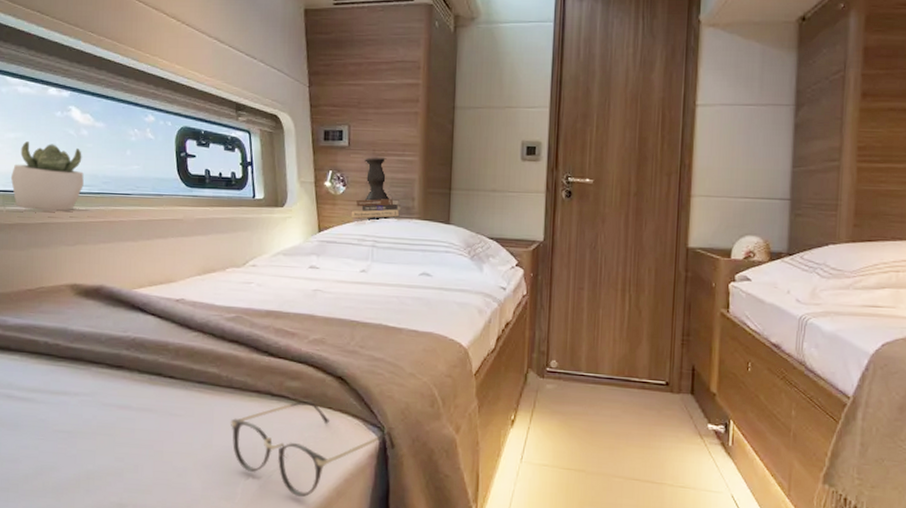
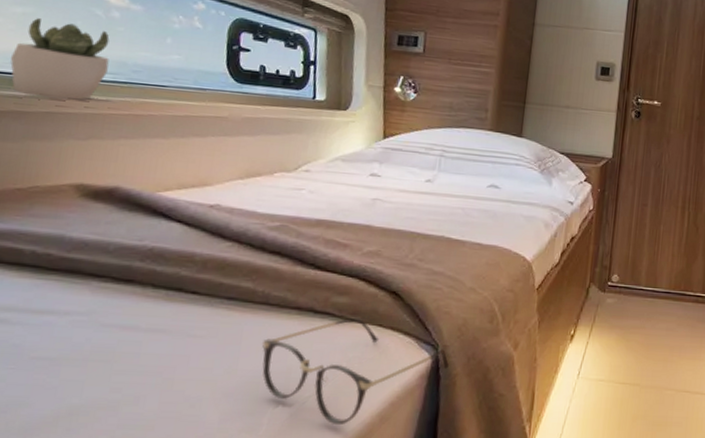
books: present [351,198,402,219] -> none [420,107,474,128]
vase: present [365,158,393,219] -> none [437,66,466,129]

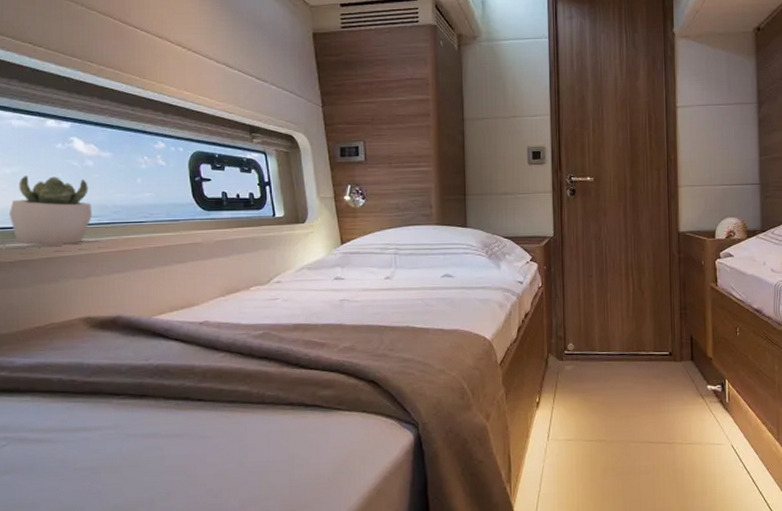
eyeglasses: present [261,318,450,426] -> none [264,407,431,502]

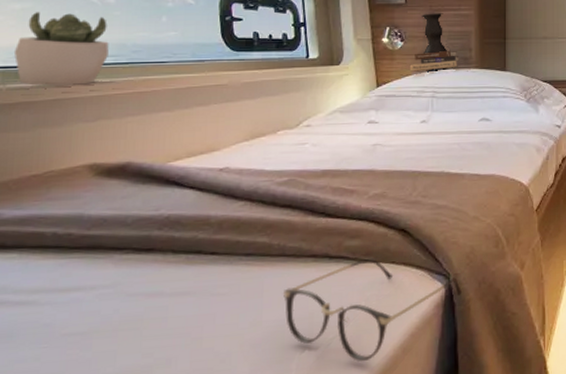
eyeglasses: none [264,407,431,502] -> present [282,258,463,363]
books: none [372,207,420,229] -> present [409,50,459,72]
vase: none [382,170,411,227] -> present [422,13,451,70]

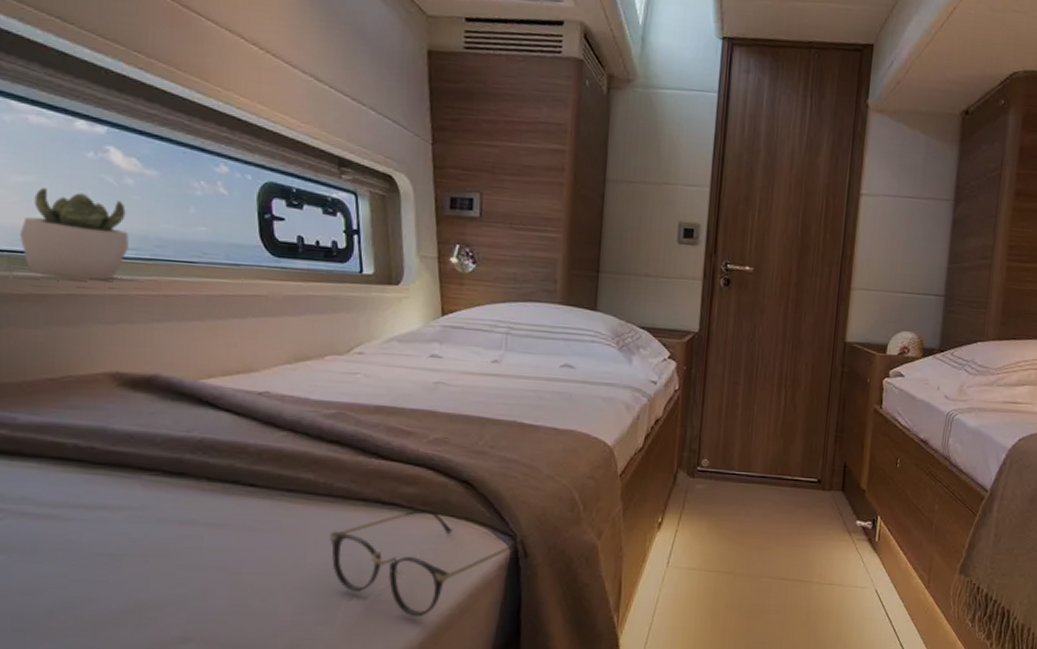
books: present [409,50,459,72] -> none [481,279,542,302]
vase: present [422,13,451,70] -> none [499,232,532,303]

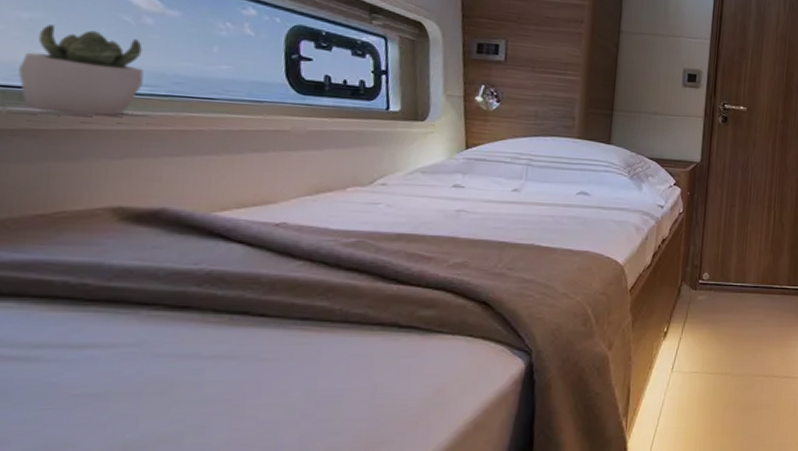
eyeglasses: present [328,508,530,618] -> none [342,329,545,437]

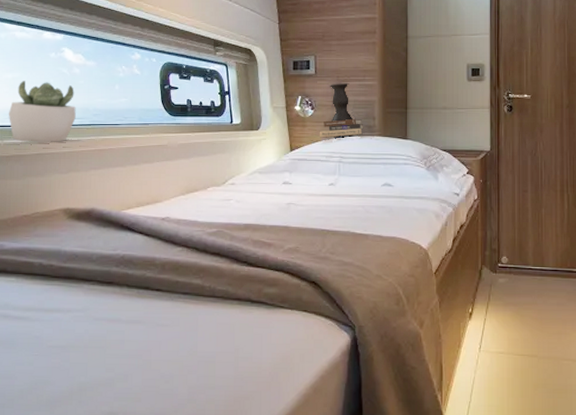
books: none [504,116,561,137] -> present [319,118,364,138]
vase: none [521,75,552,137] -> present [330,83,356,137]

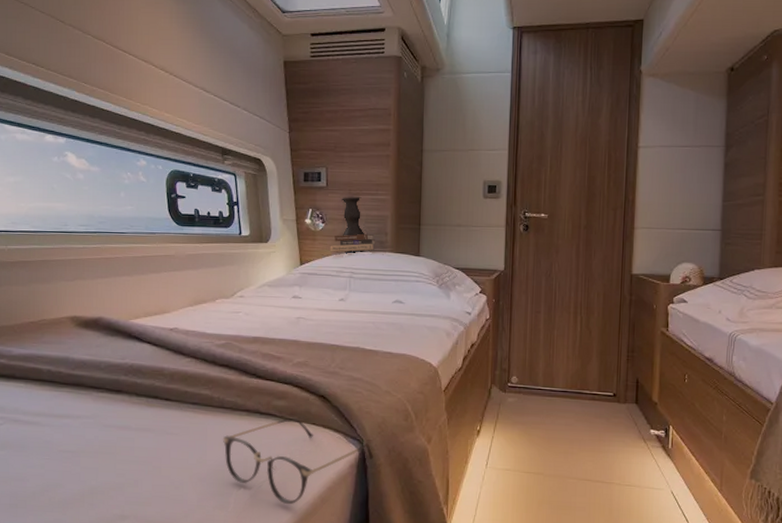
succulent plant: present [8,81,76,143] -> none [11,185,81,250]
eyeglasses: none [213,305,367,396] -> present [222,418,374,505]

